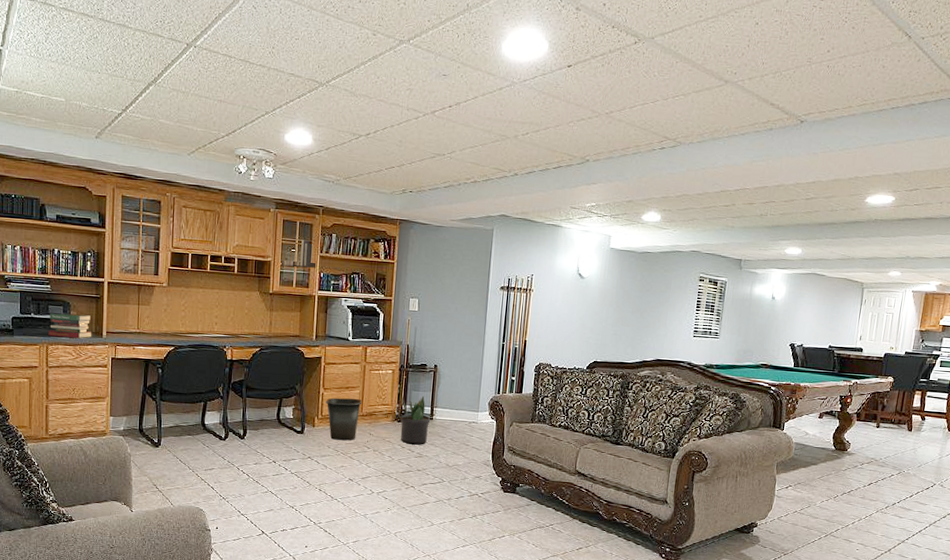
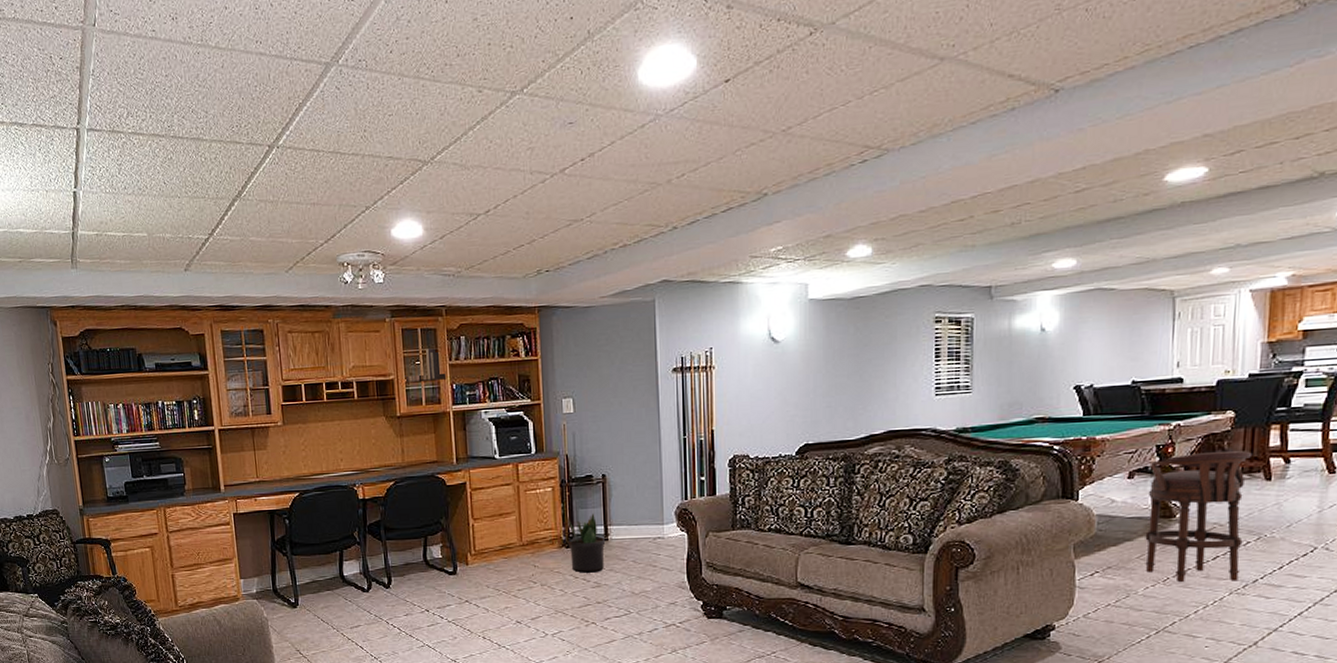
books: present [48,313,92,339] -> none [163,468,210,499]
waste bin: present [326,397,362,441] -> none [478,526,521,578]
bar stool: none [823,405,902,503] -> present [1145,450,1253,583]

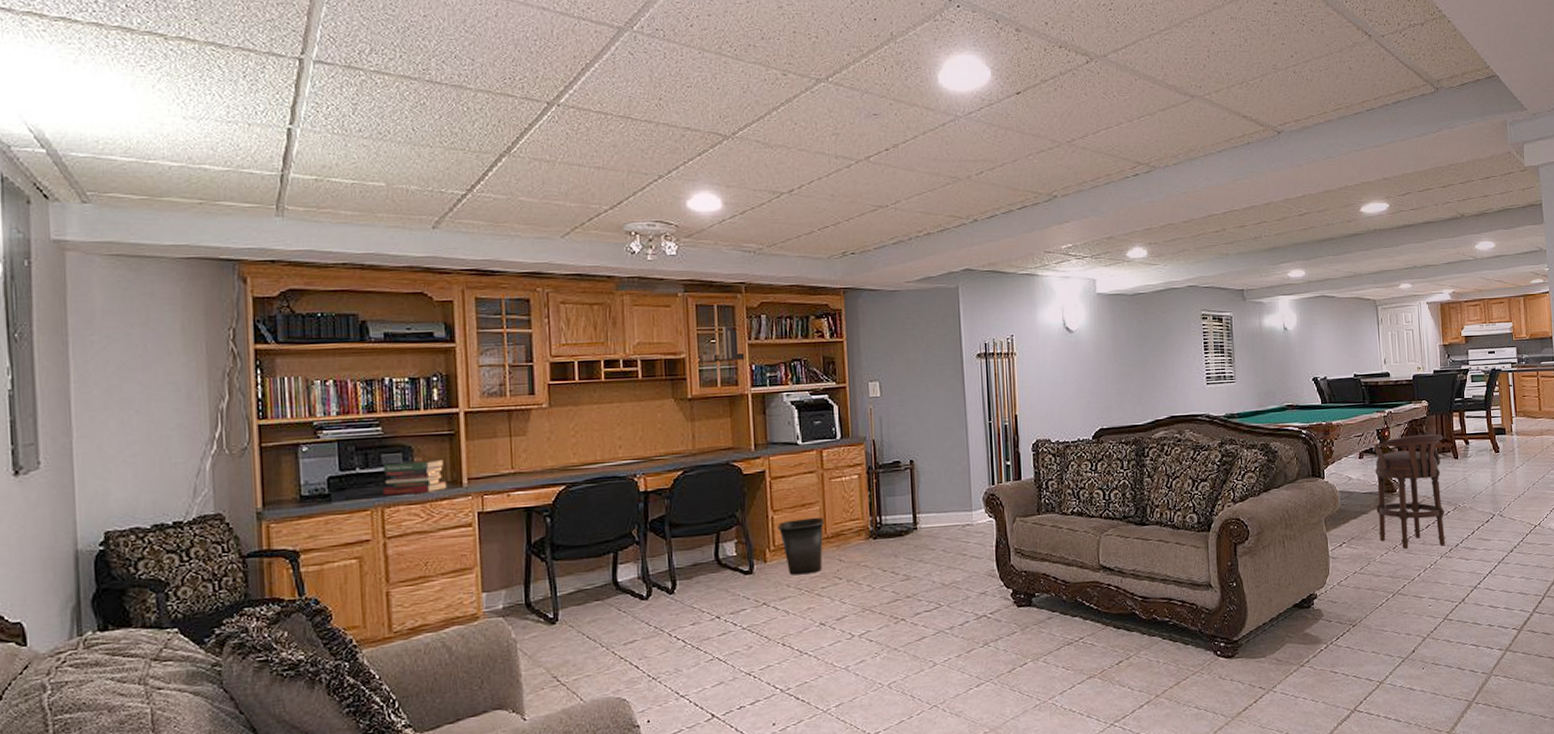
books: none [163,468,210,499] -> present [383,458,448,496]
waste bin: none [478,526,521,578] -> present [777,517,825,575]
planter: present [566,514,606,573] -> none [873,502,915,566]

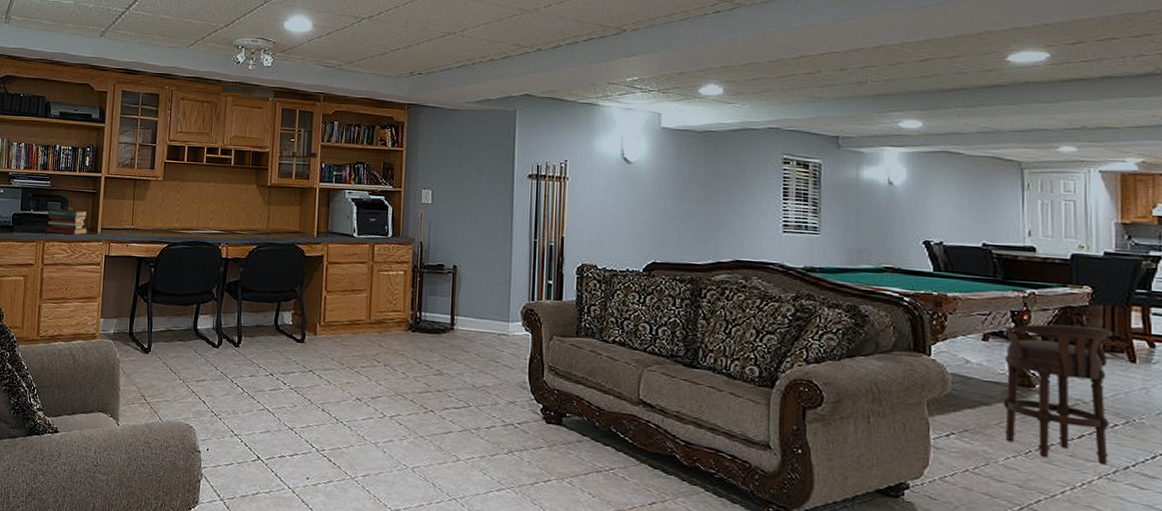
waste bin: present [777,517,825,575] -> none [329,302,370,352]

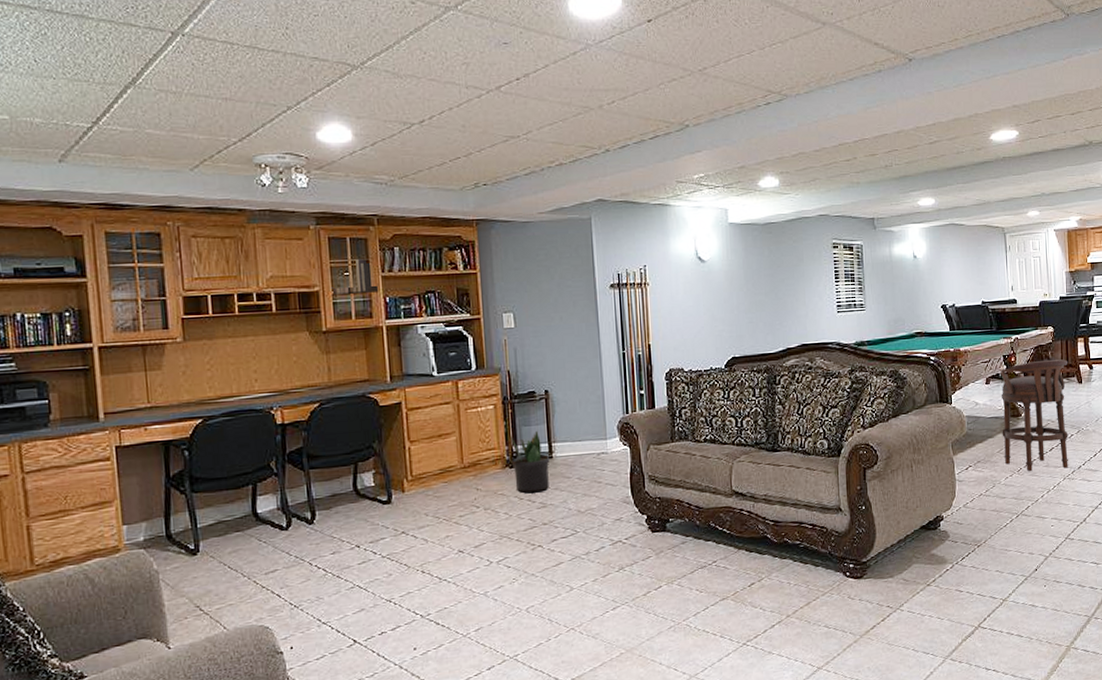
books: present [45,209,88,236] -> none [19,393,84,432]
planter: none [415,300,451,360] -> present [509,431,550,494]

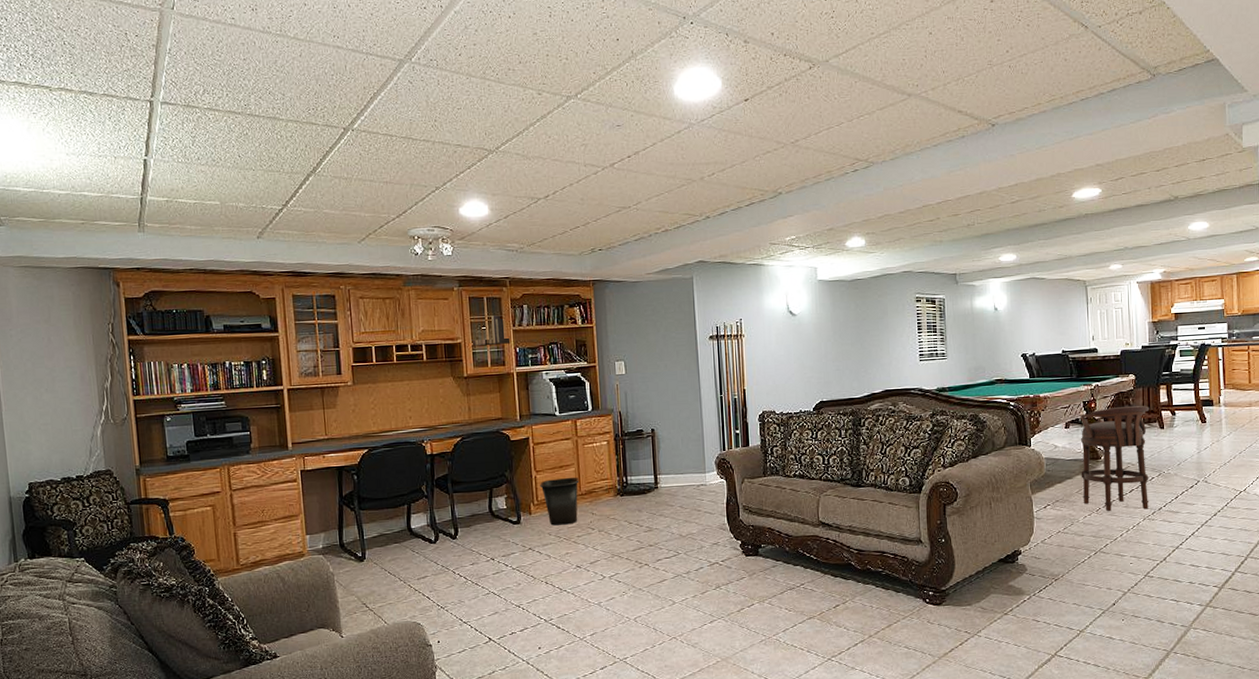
waste bin: none [415,447,461,505] -> present [540,477,579,526]
planter: present [509,431,550,494] -> none [620,465,656,519]

